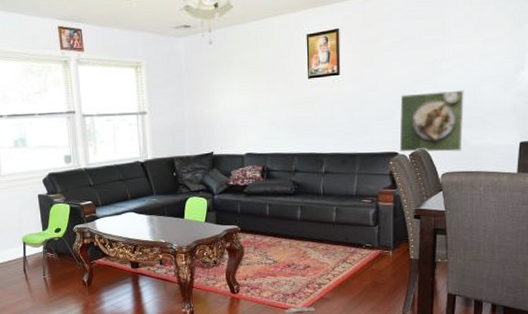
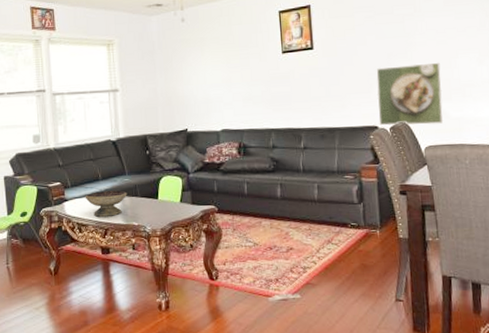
decorative bowl: none [115,210,155,234] -> present [85,190,127,217]

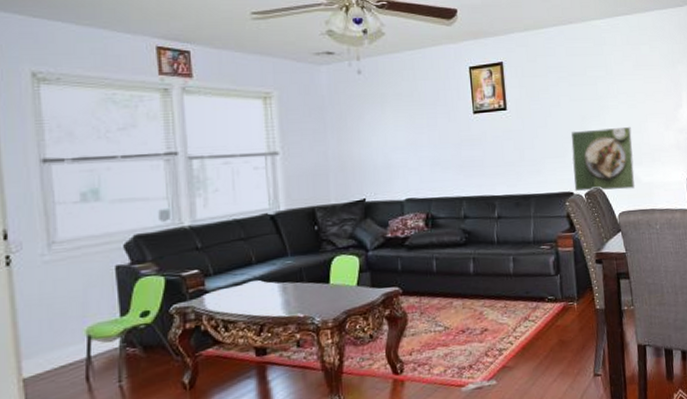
decorative bowl: present [85,190,127,217] -> none [233,275,290,310]

